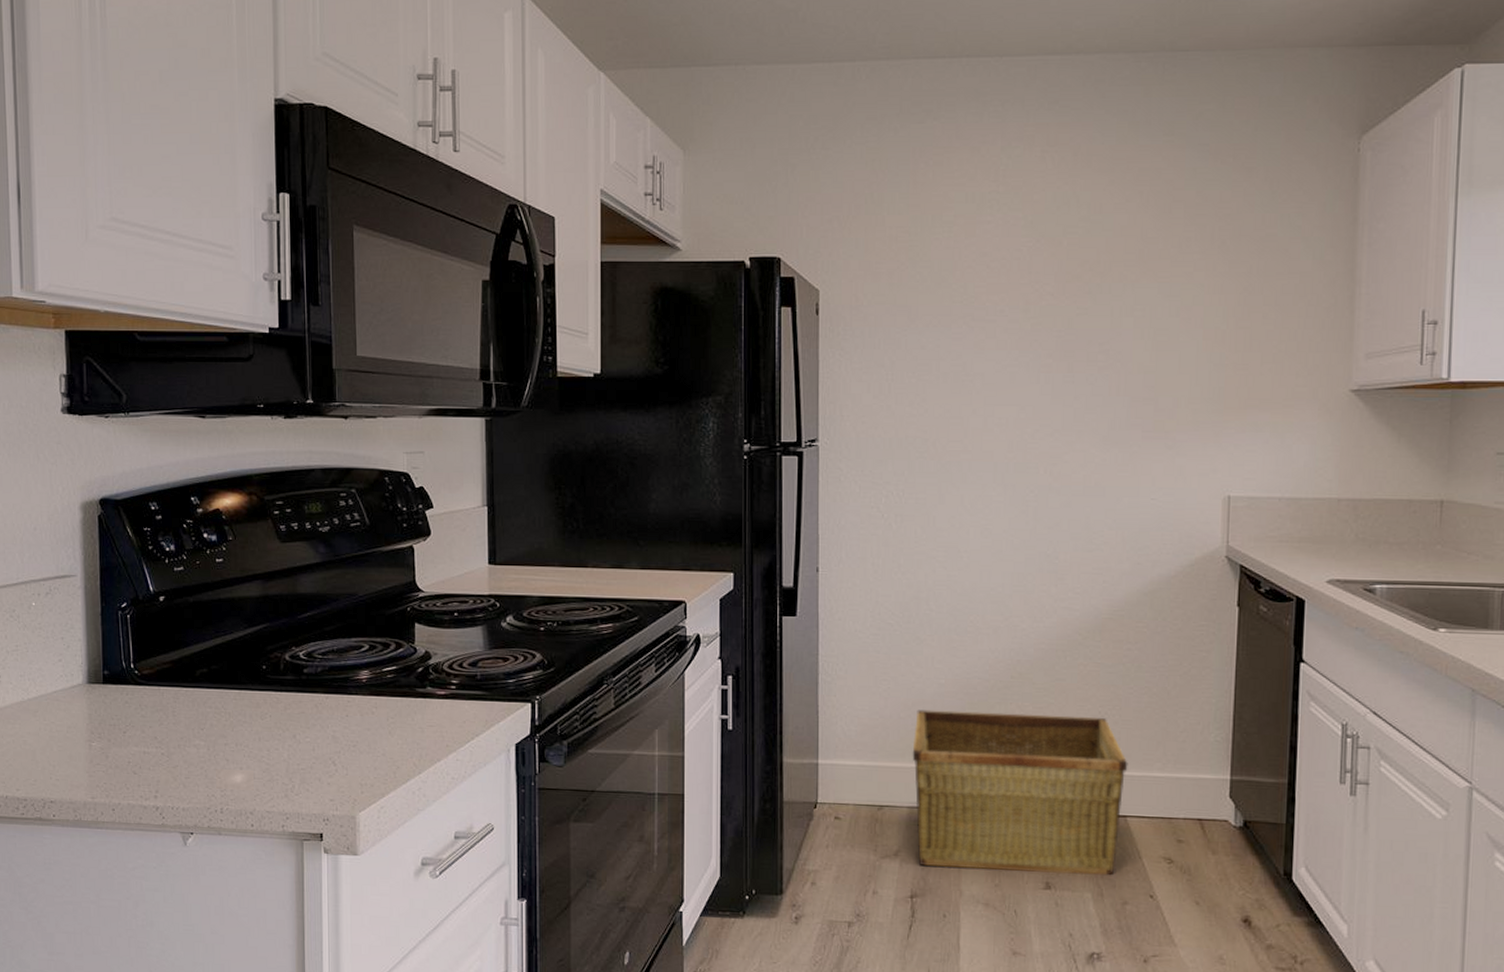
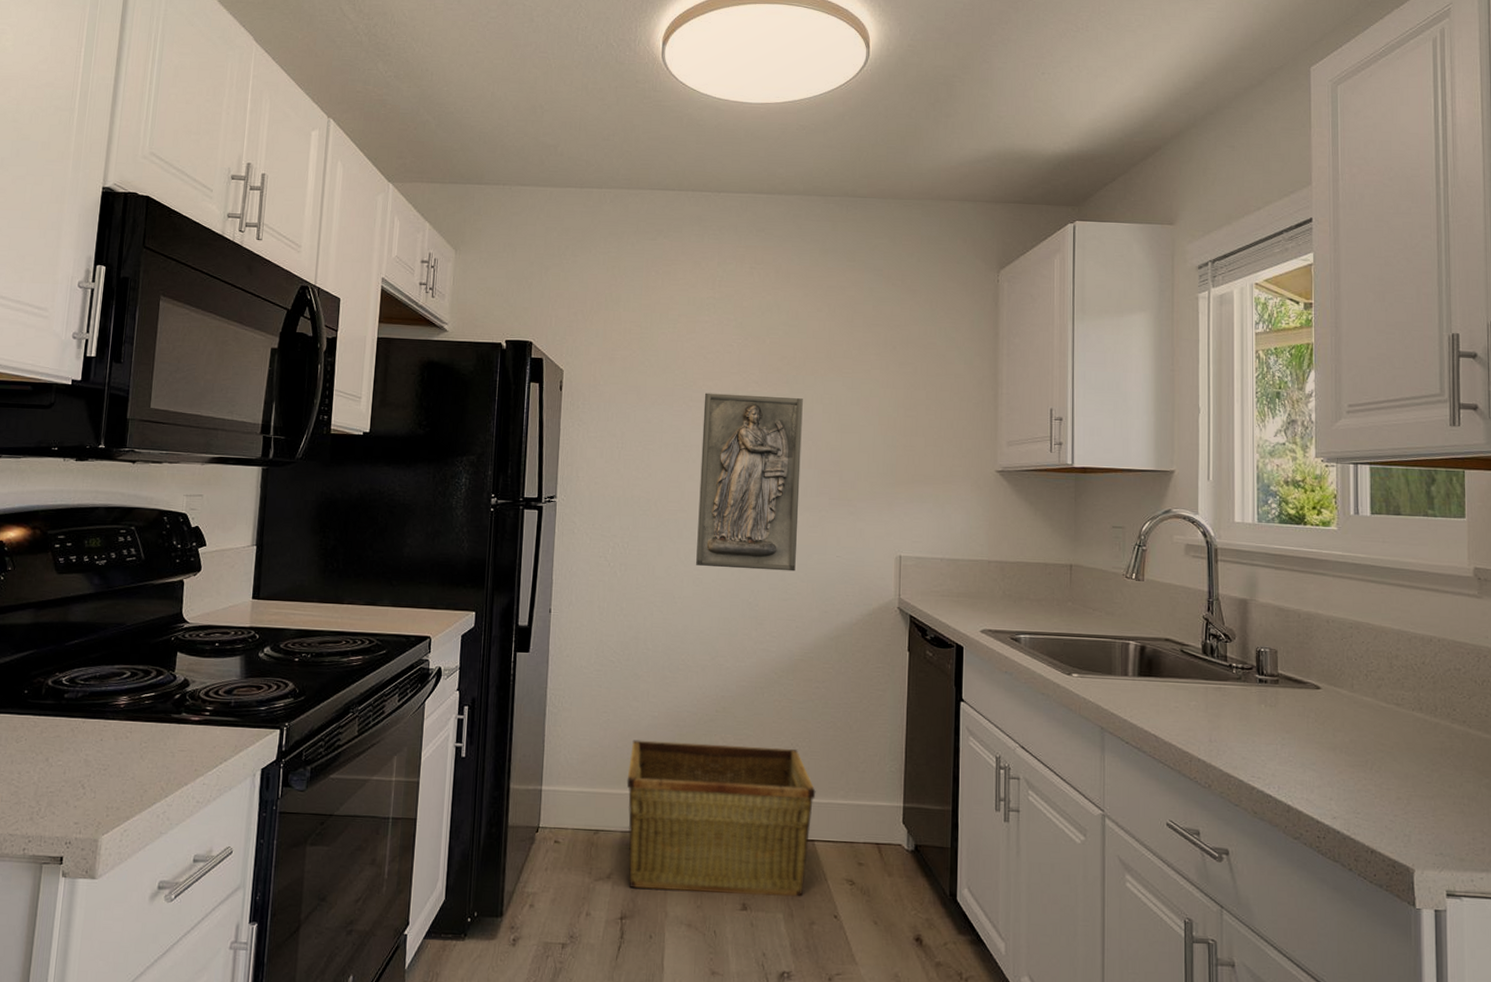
relief panel: none [984,310,1109,518] -> present [696,393,803,572]

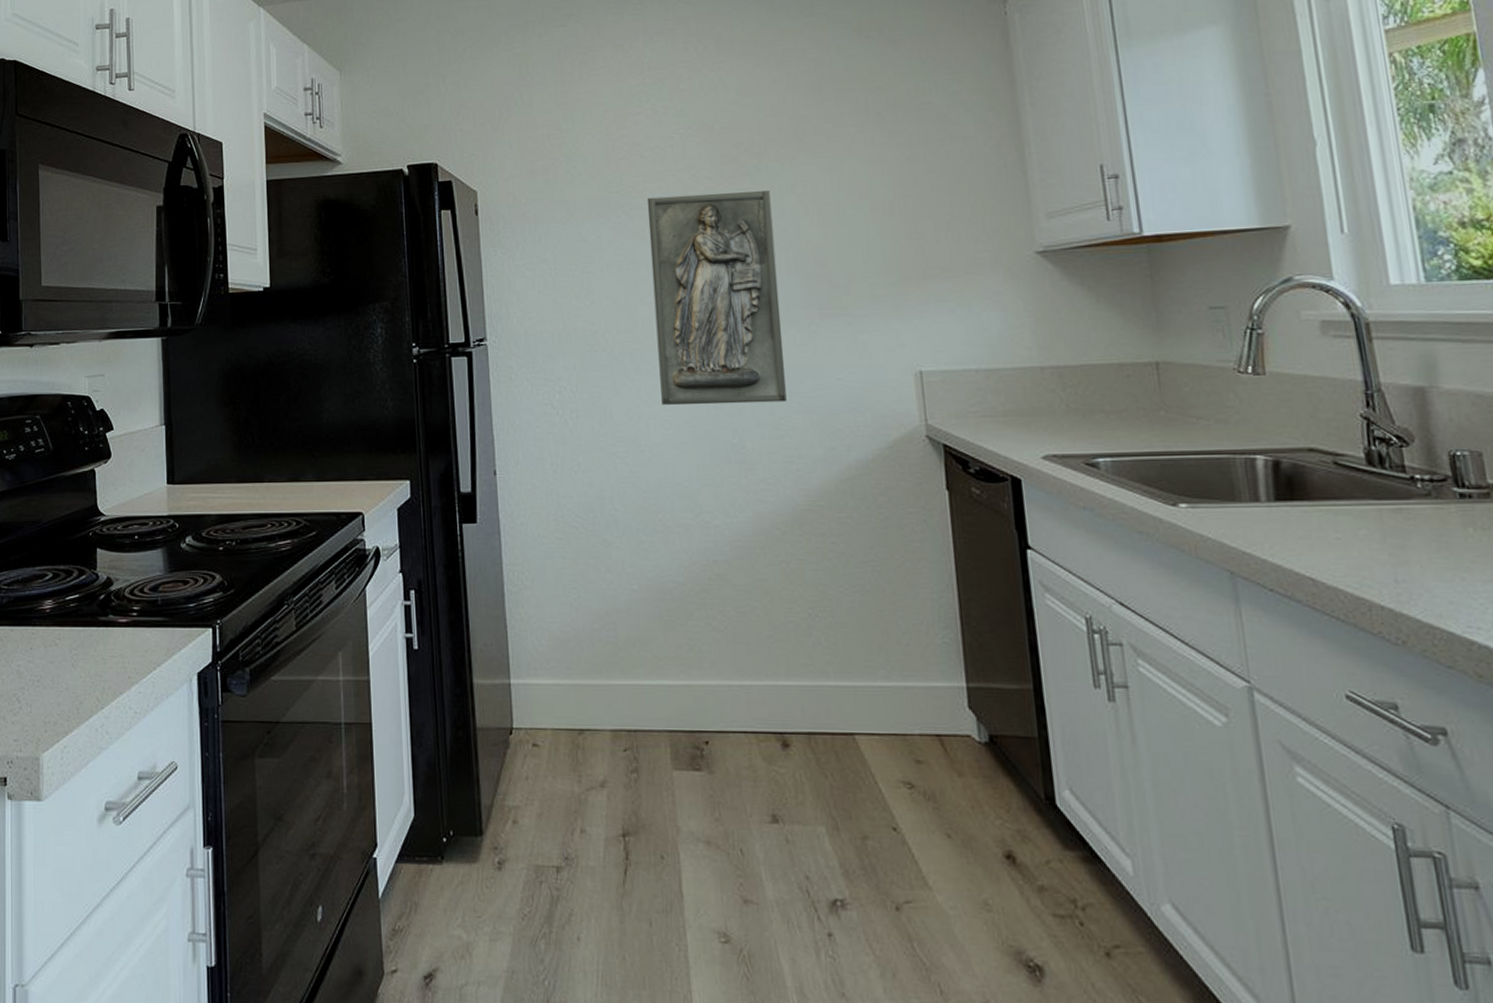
hamper: present [626,740,816,897] -> none [610,619,849,805]

